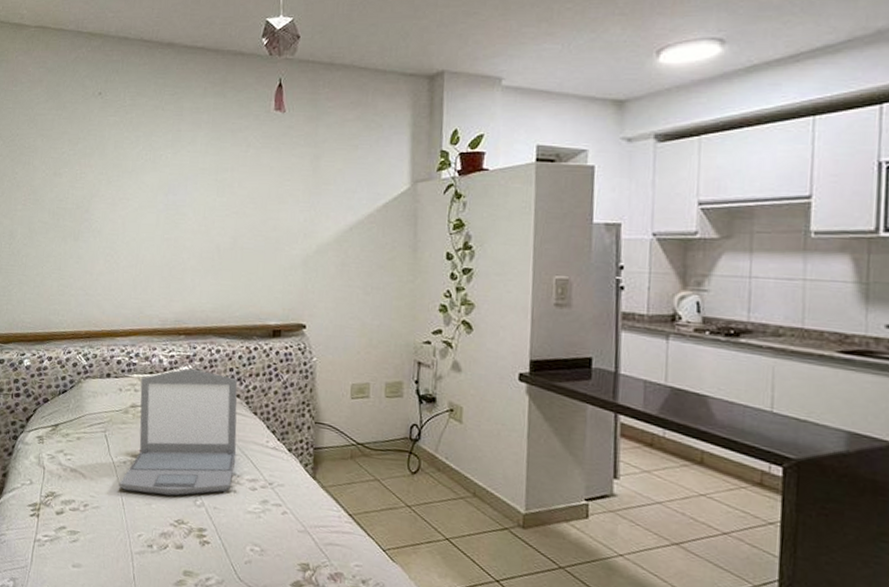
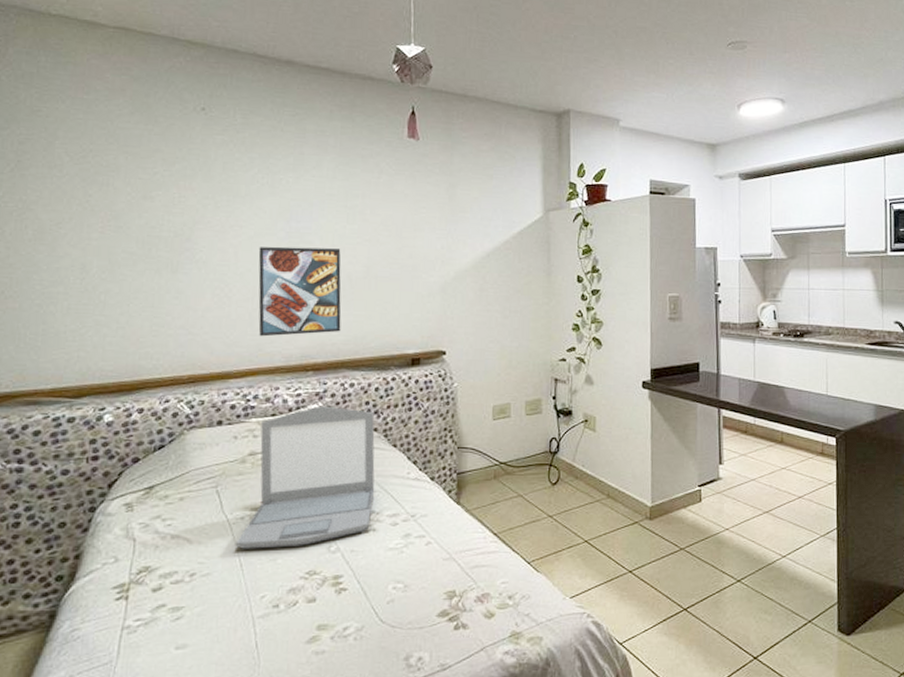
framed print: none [140,217,211,301] -> present [258,246,342,337]

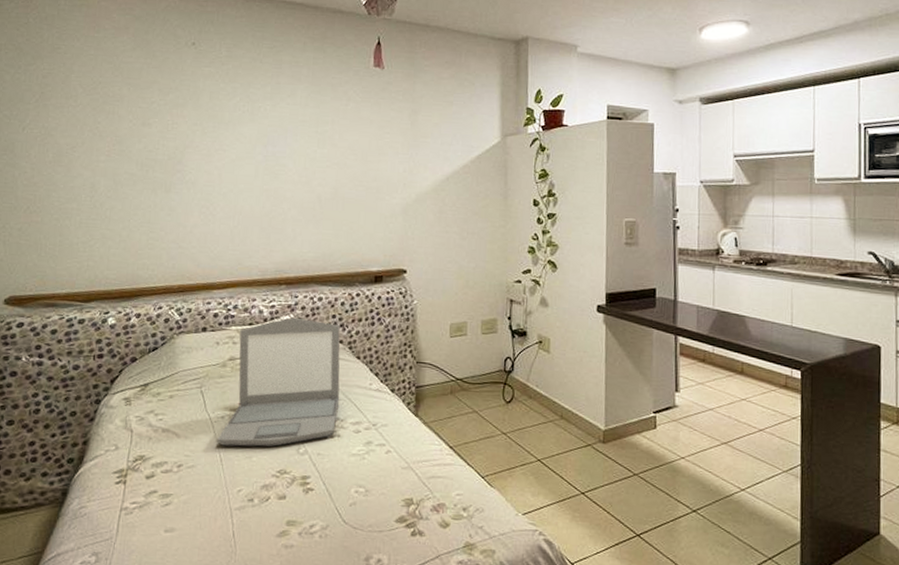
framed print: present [258,246,342,337] -> none [238,169,312,252]

